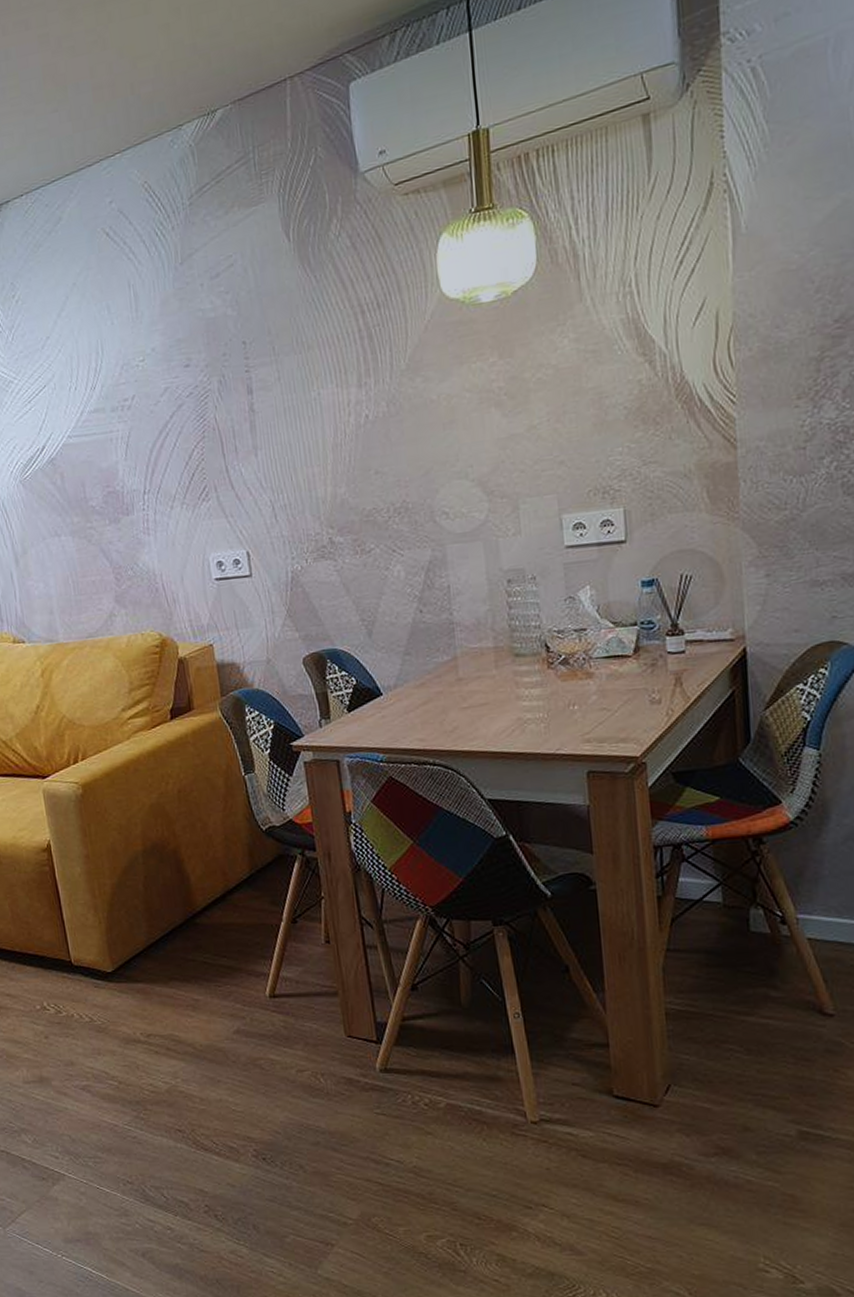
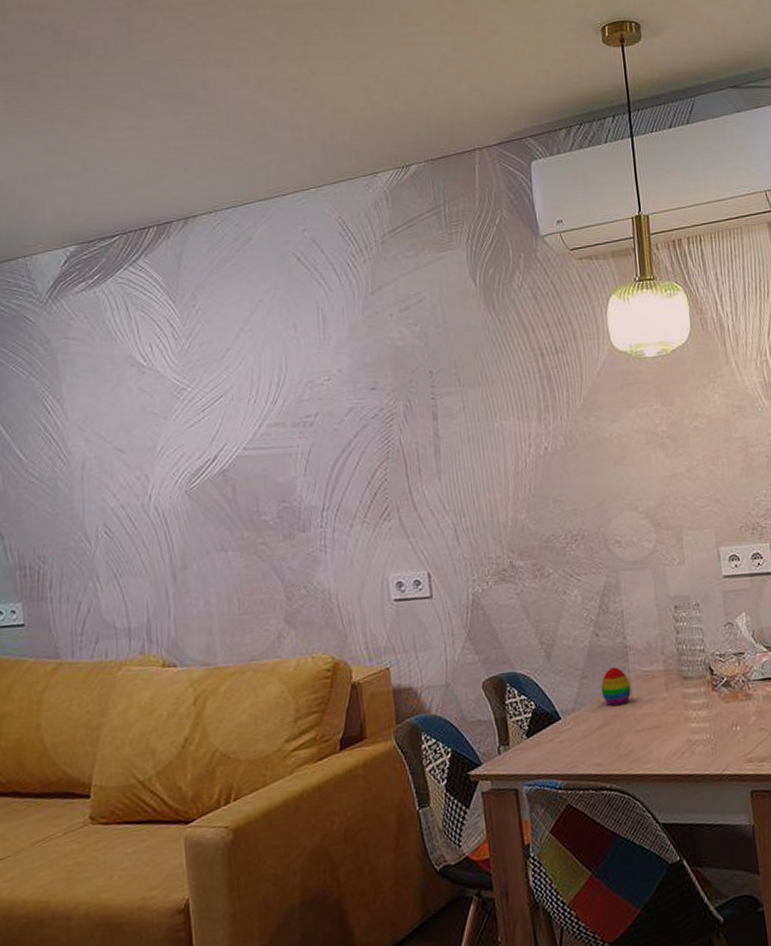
decorative egg: none [424,643,457,682] -> present [600,666,631,706]

